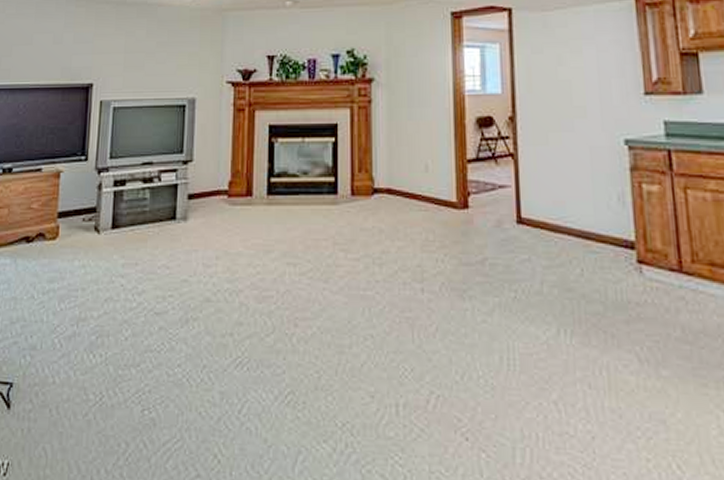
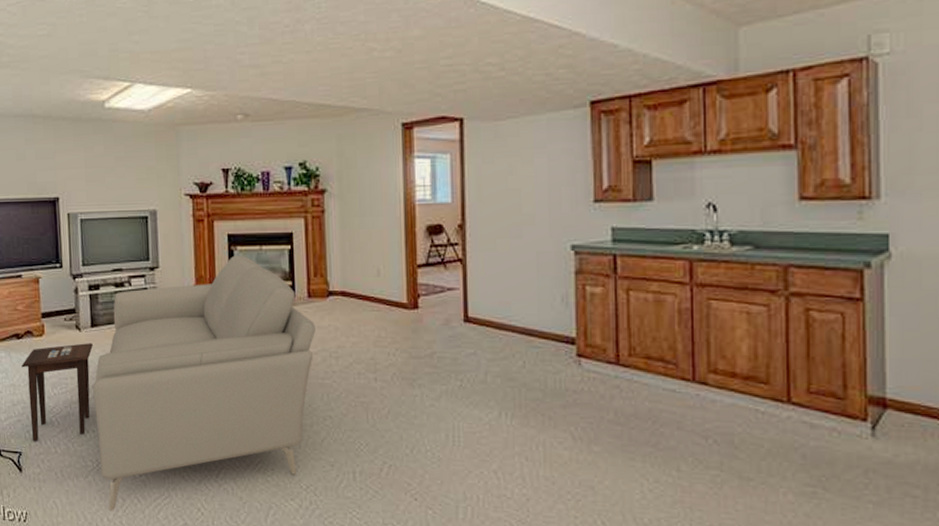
side table: none [27,247,113,369] -> present [21,343,94,441]
sofa: none [103,147,358,460] -> present [92,255,316,511]

